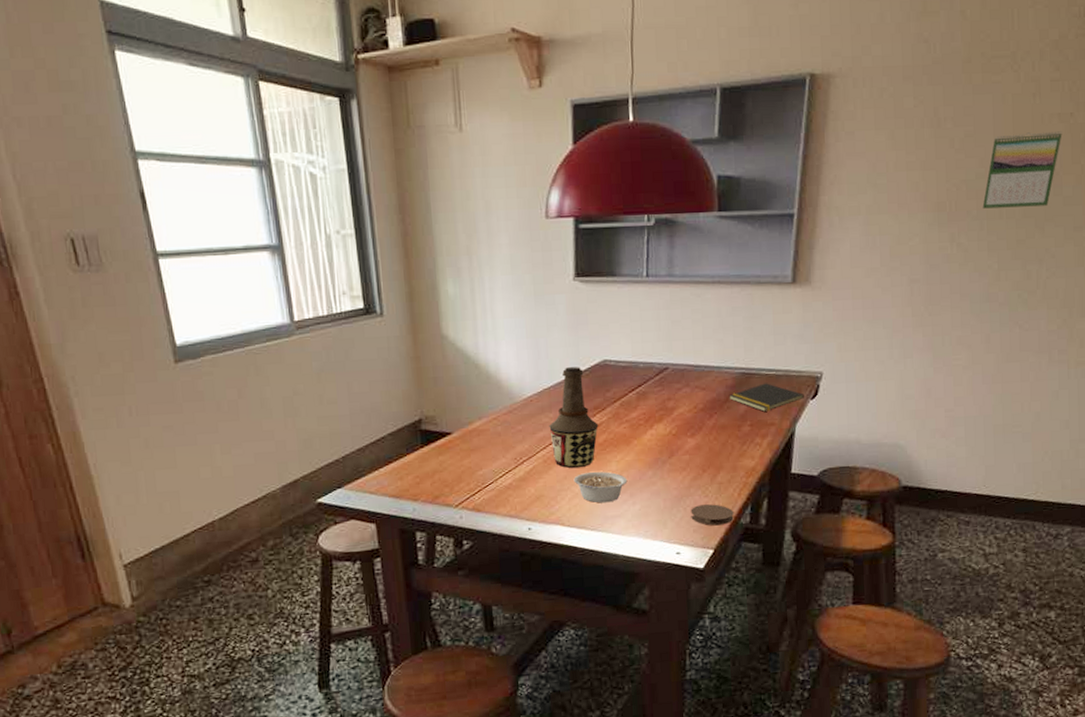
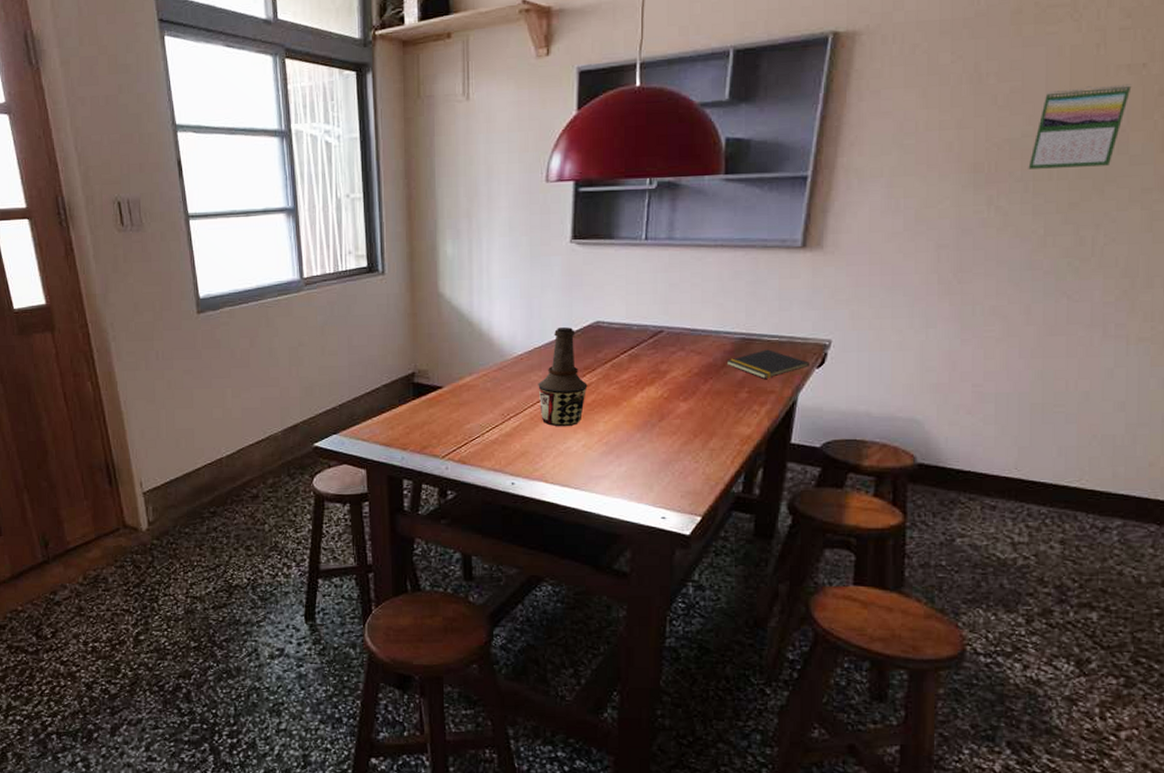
legume: present [573,471,628,503] -> none [559,432,615,463]
coaster: present [691,504,734,526] -> none [679,470,725,493]

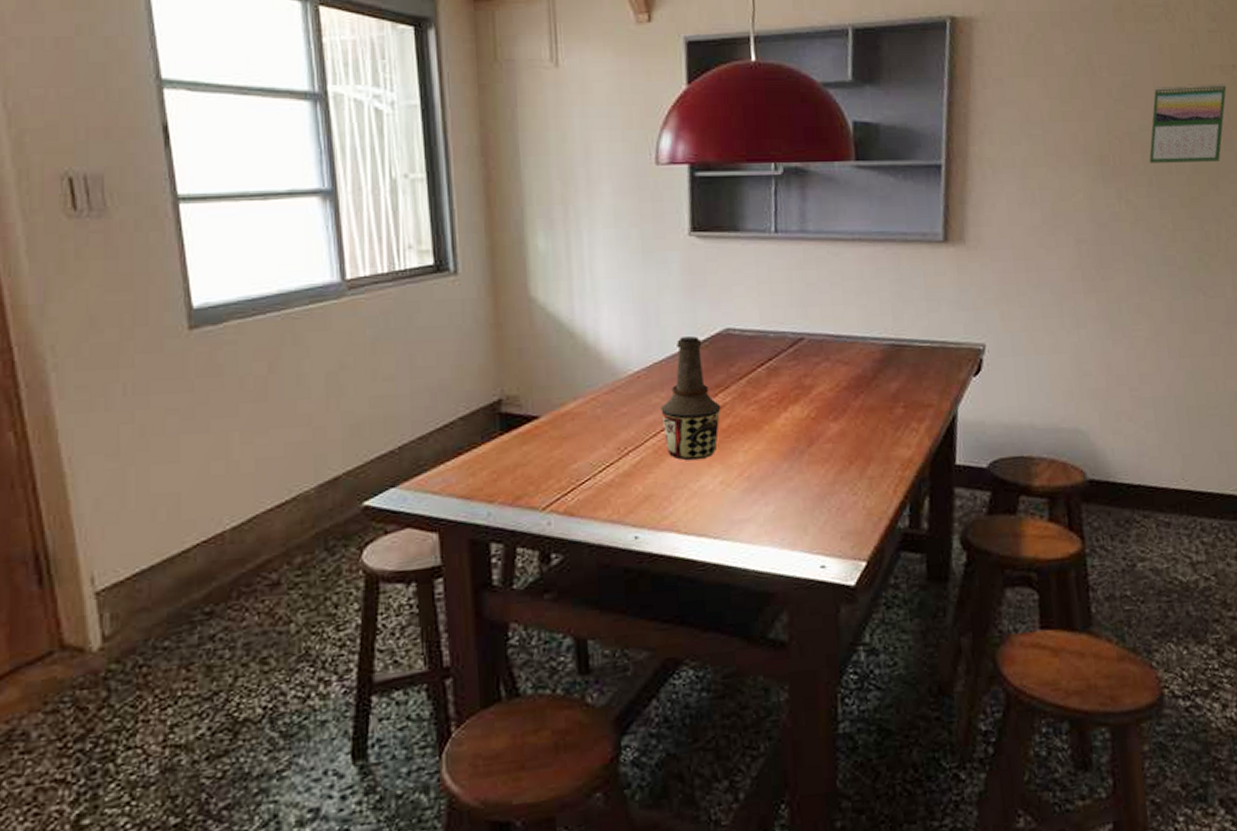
notepad: present [726,349,810,379] -> none [876,356,967,391]

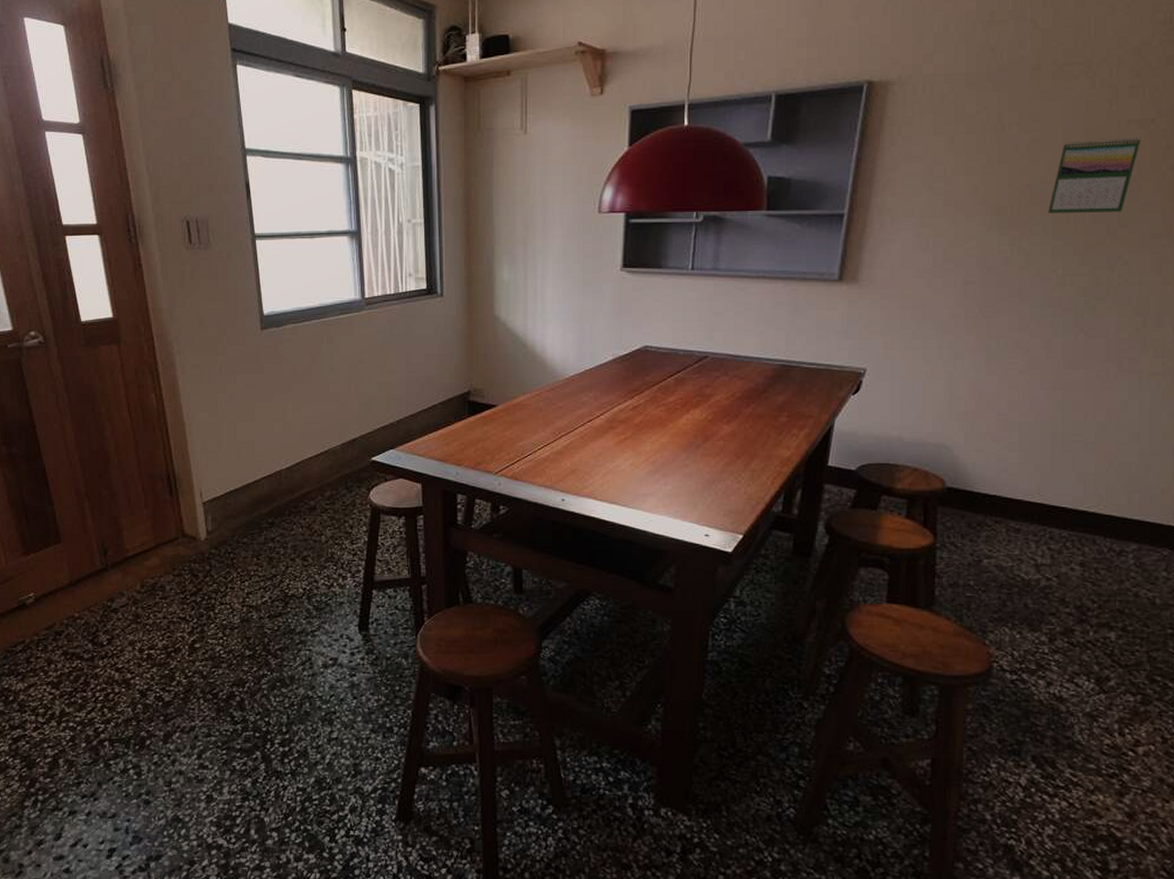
bottle: present [660,336,721,461] -> none [588,351,636,446]

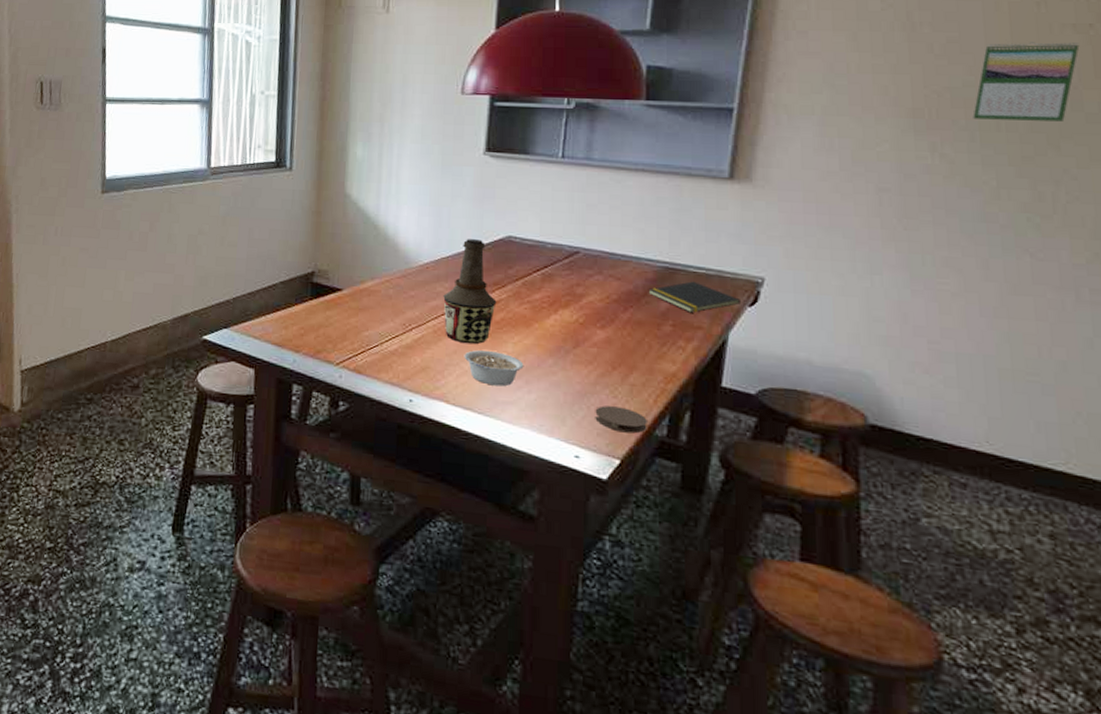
bottle: none [588,351,636,446] -> present [443,239,497,344]
legume: none [608,451,661,481] -> present [464,350,524,387]
coaster: none [722,490,766,512] -> present [595,406,647,434]
notepad: none [767,376,846,404] -> present [648,281,742,313]

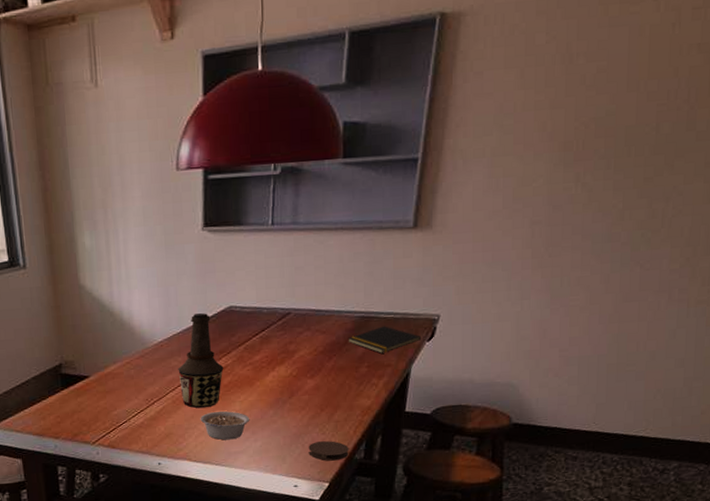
calendar: present [973,42,1080,122] -> none [611,62,701,147]

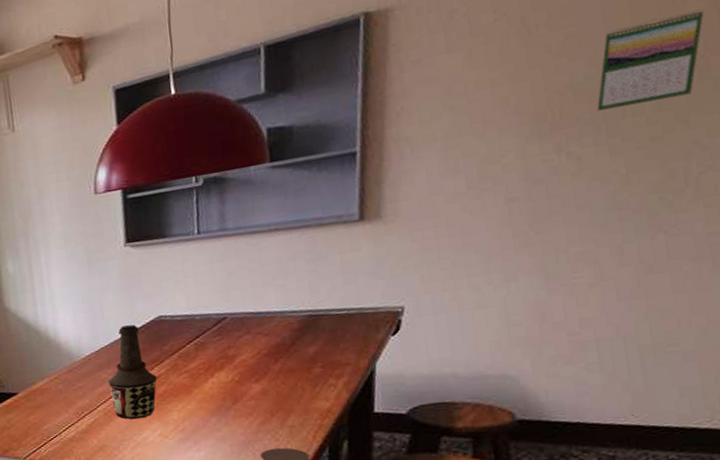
legume: present [200,411,250,440] -> none [135,421,191,451]
notepad: present [348,326,422,354] -> none [295,323,385,352]
calendar: none [611,62,701,147] -> present [597,9,704,111]

